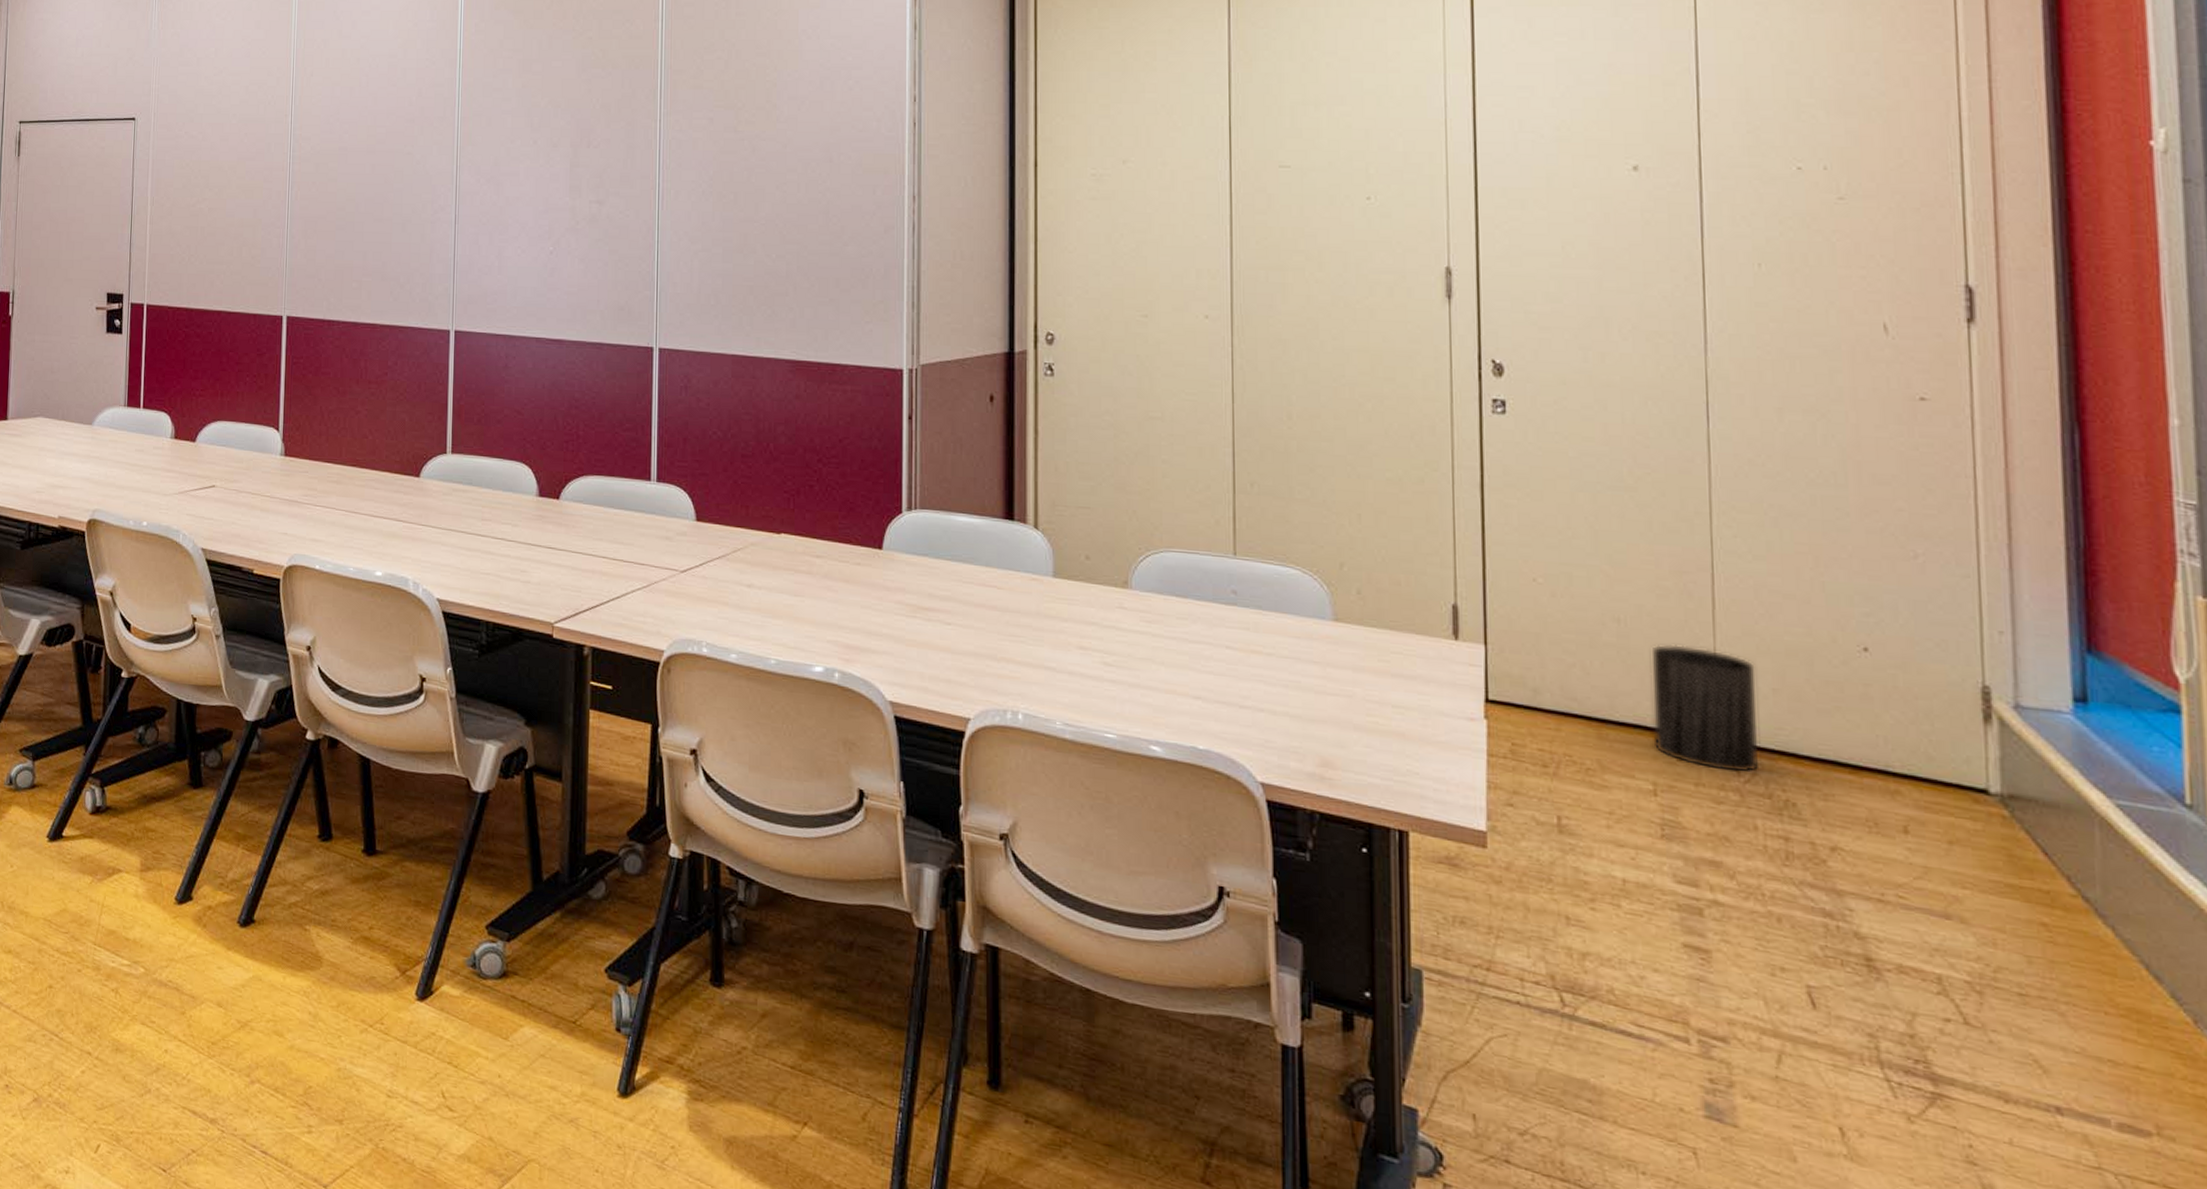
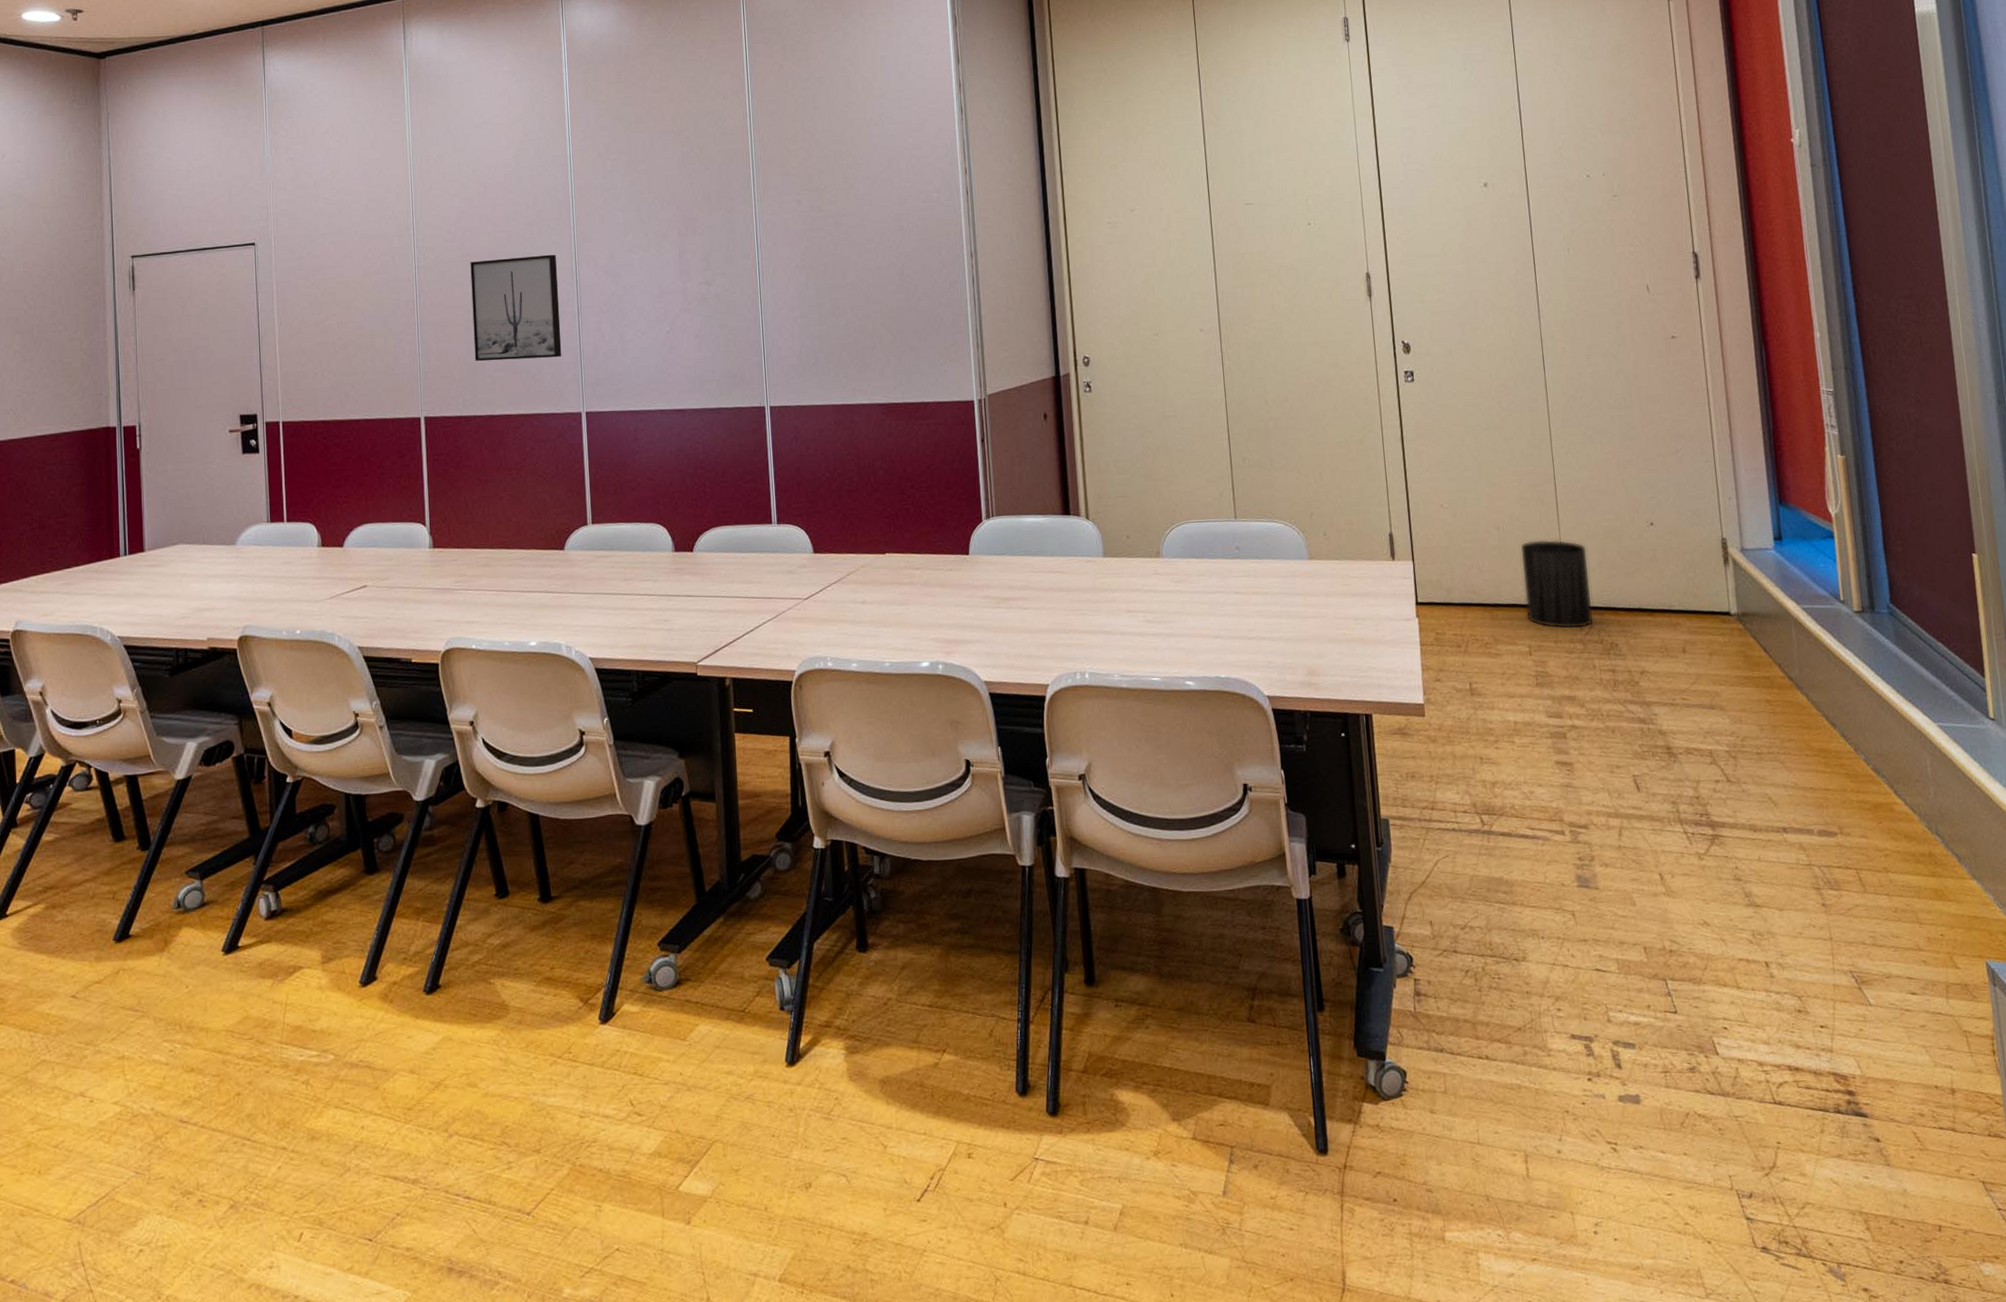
wall art: none [343,155,437,268] -> present [470,254,562,362]

